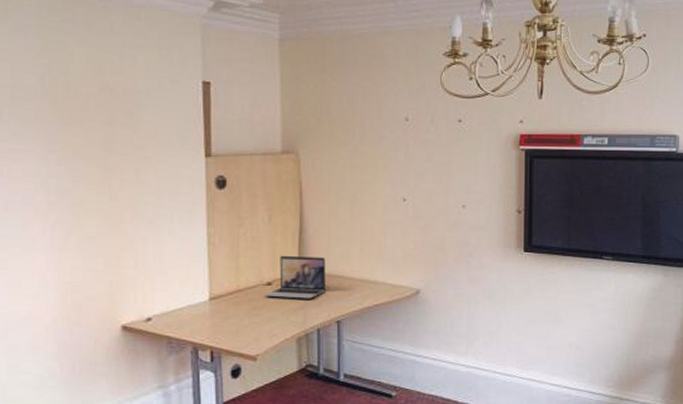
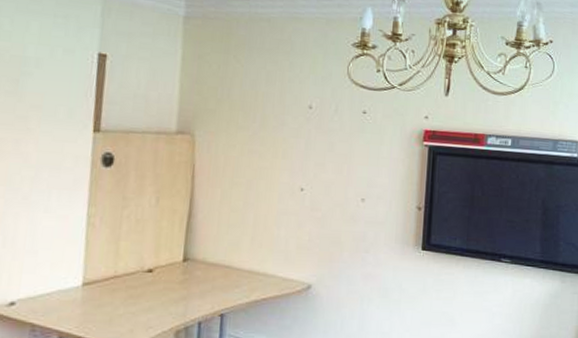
laptop: present [265,255,326,299] -> none [144,241,214,289]

